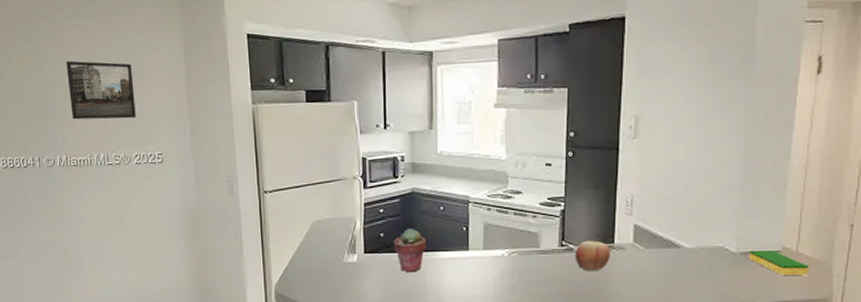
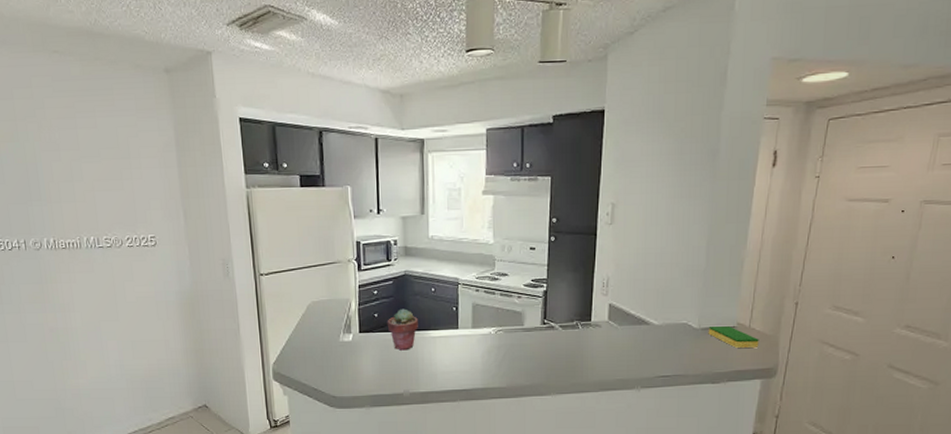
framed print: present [66,60,136,120] -> none [49,141,127,202]
apple: present [574,240,610,272] -> none [555,318,587,347]

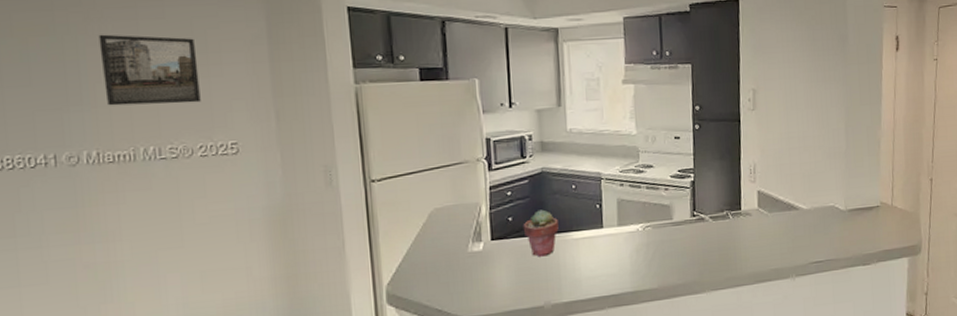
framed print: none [49,141,127,202] -> present [98,34,201,106]
dish sponge: present [708,326,759,348] -> none [854,206,902,227]

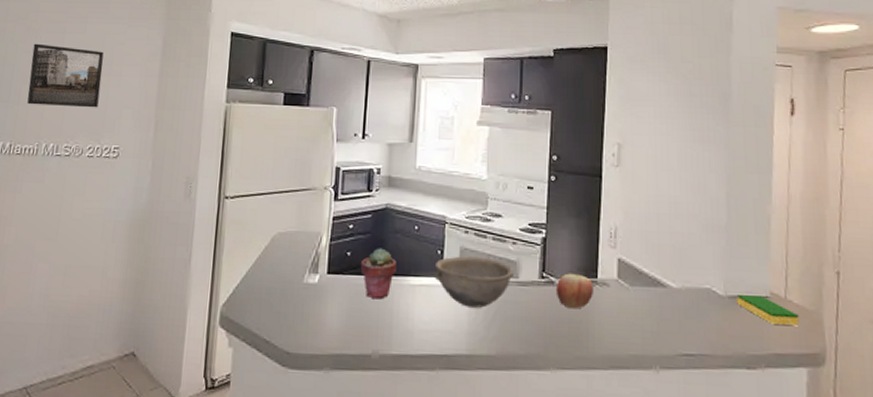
bowl: none [595,205,668,251] -> present [434,256,514,308]
apple: none [705,208,738,239] -> present [555,273,593,309]
dish sponge: none [854,206,902,227] -> present [736,295,799,325]

